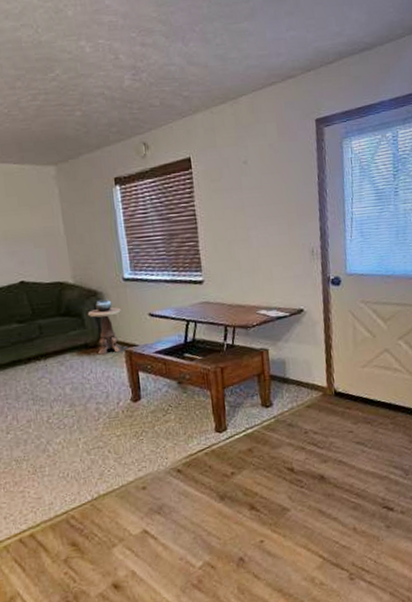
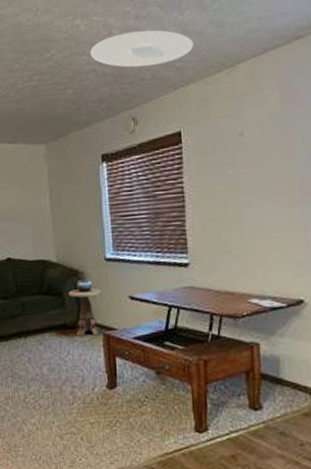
ceiling light: none [97,57,199,94] -> present [90,30,194,68]

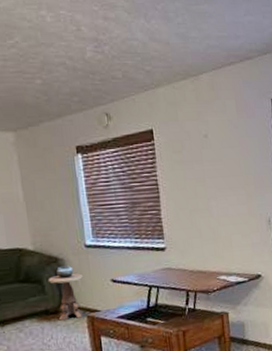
ceiling light: present [90,30,194,68] -> none [58,31,161,67]

